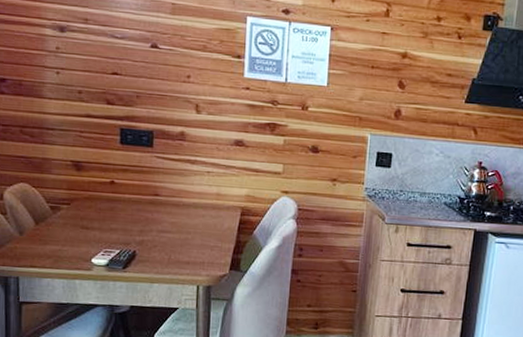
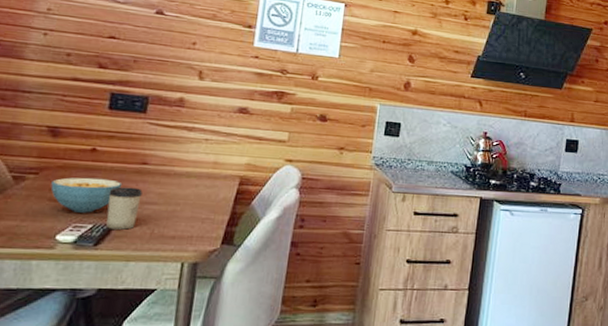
cereal bowl: none [82,207,140,240] -> present [51,177,123,213]
cup: none [129,216,157,255] -> present [106,186,143,230]

